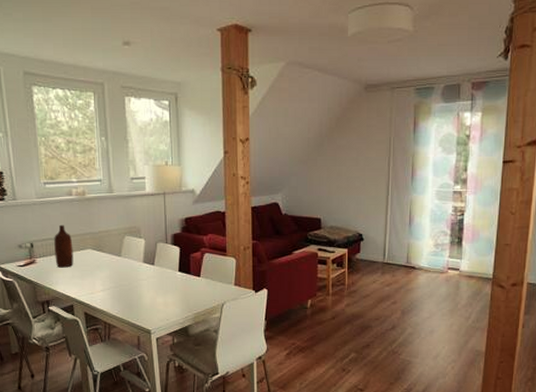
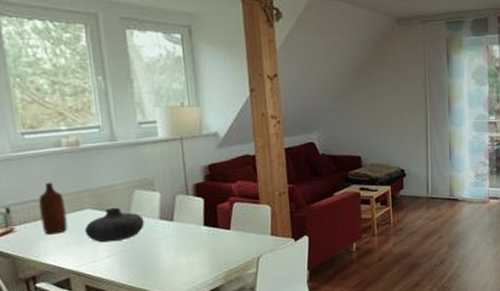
vase: none [86,249,131,278] -> present [84,207,145,243]

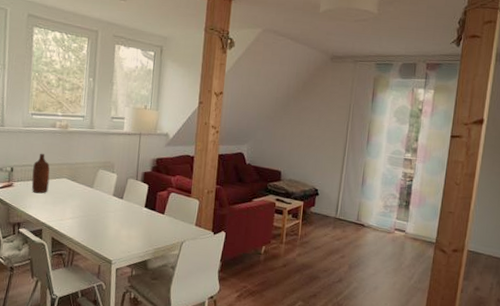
vase: present [84,207,145,243] -> none [59,180,102,207]

